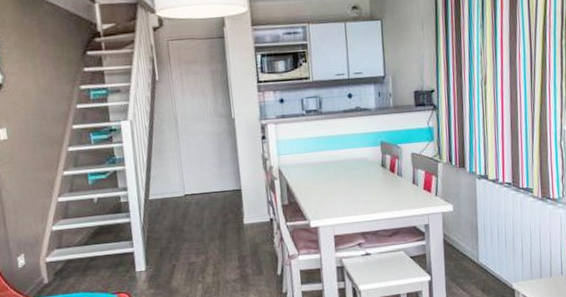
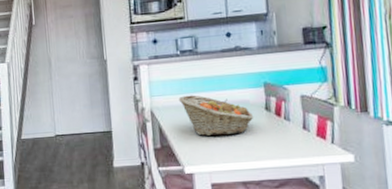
fruit basket: none [304,153,372,192] -> present [178,95,254,137]

